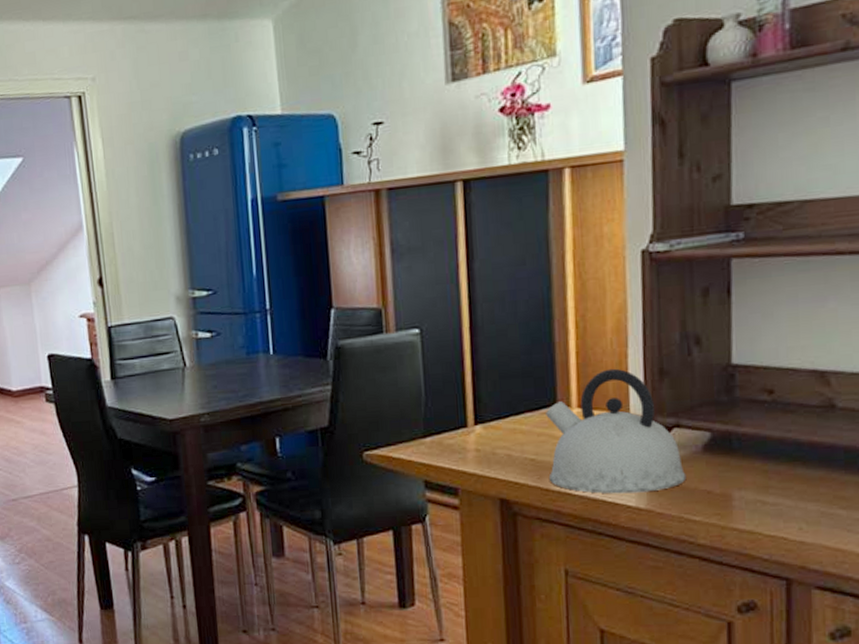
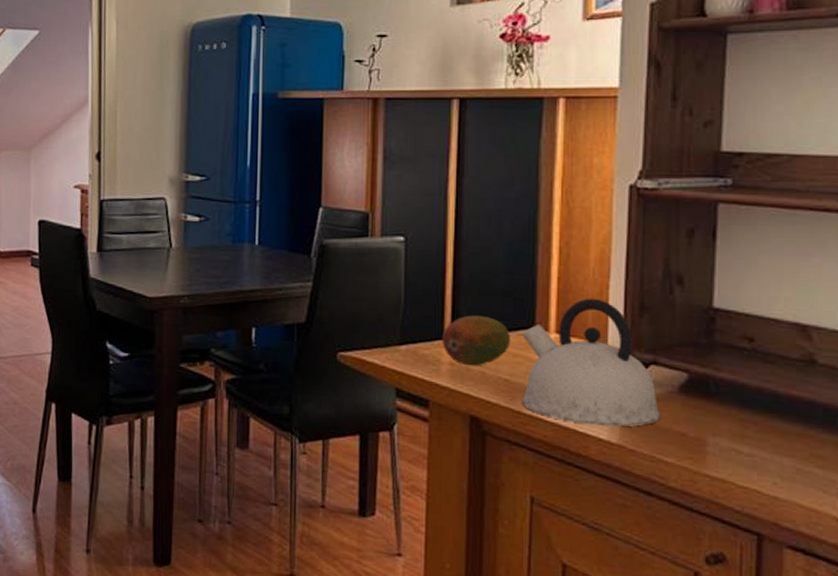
fruit: none [465,399,534,450] -> present [441,315,510,366]

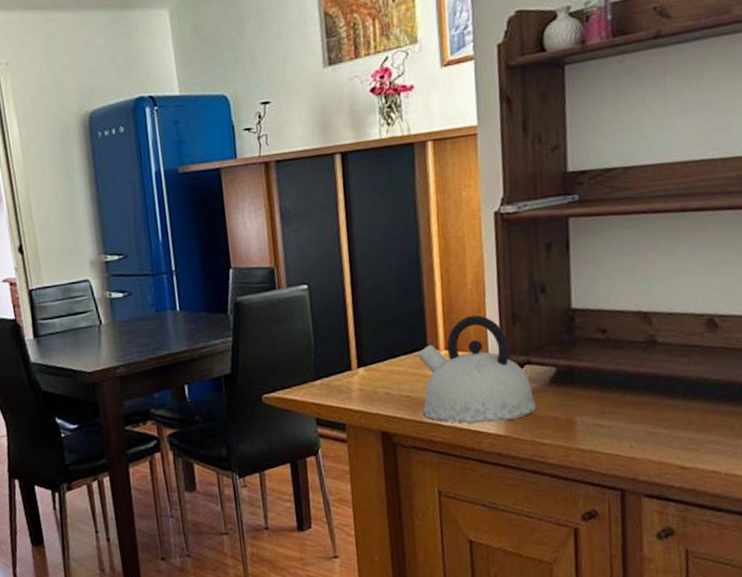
fruit: present [441,315,510,366] -> none [349,344,408,390]

